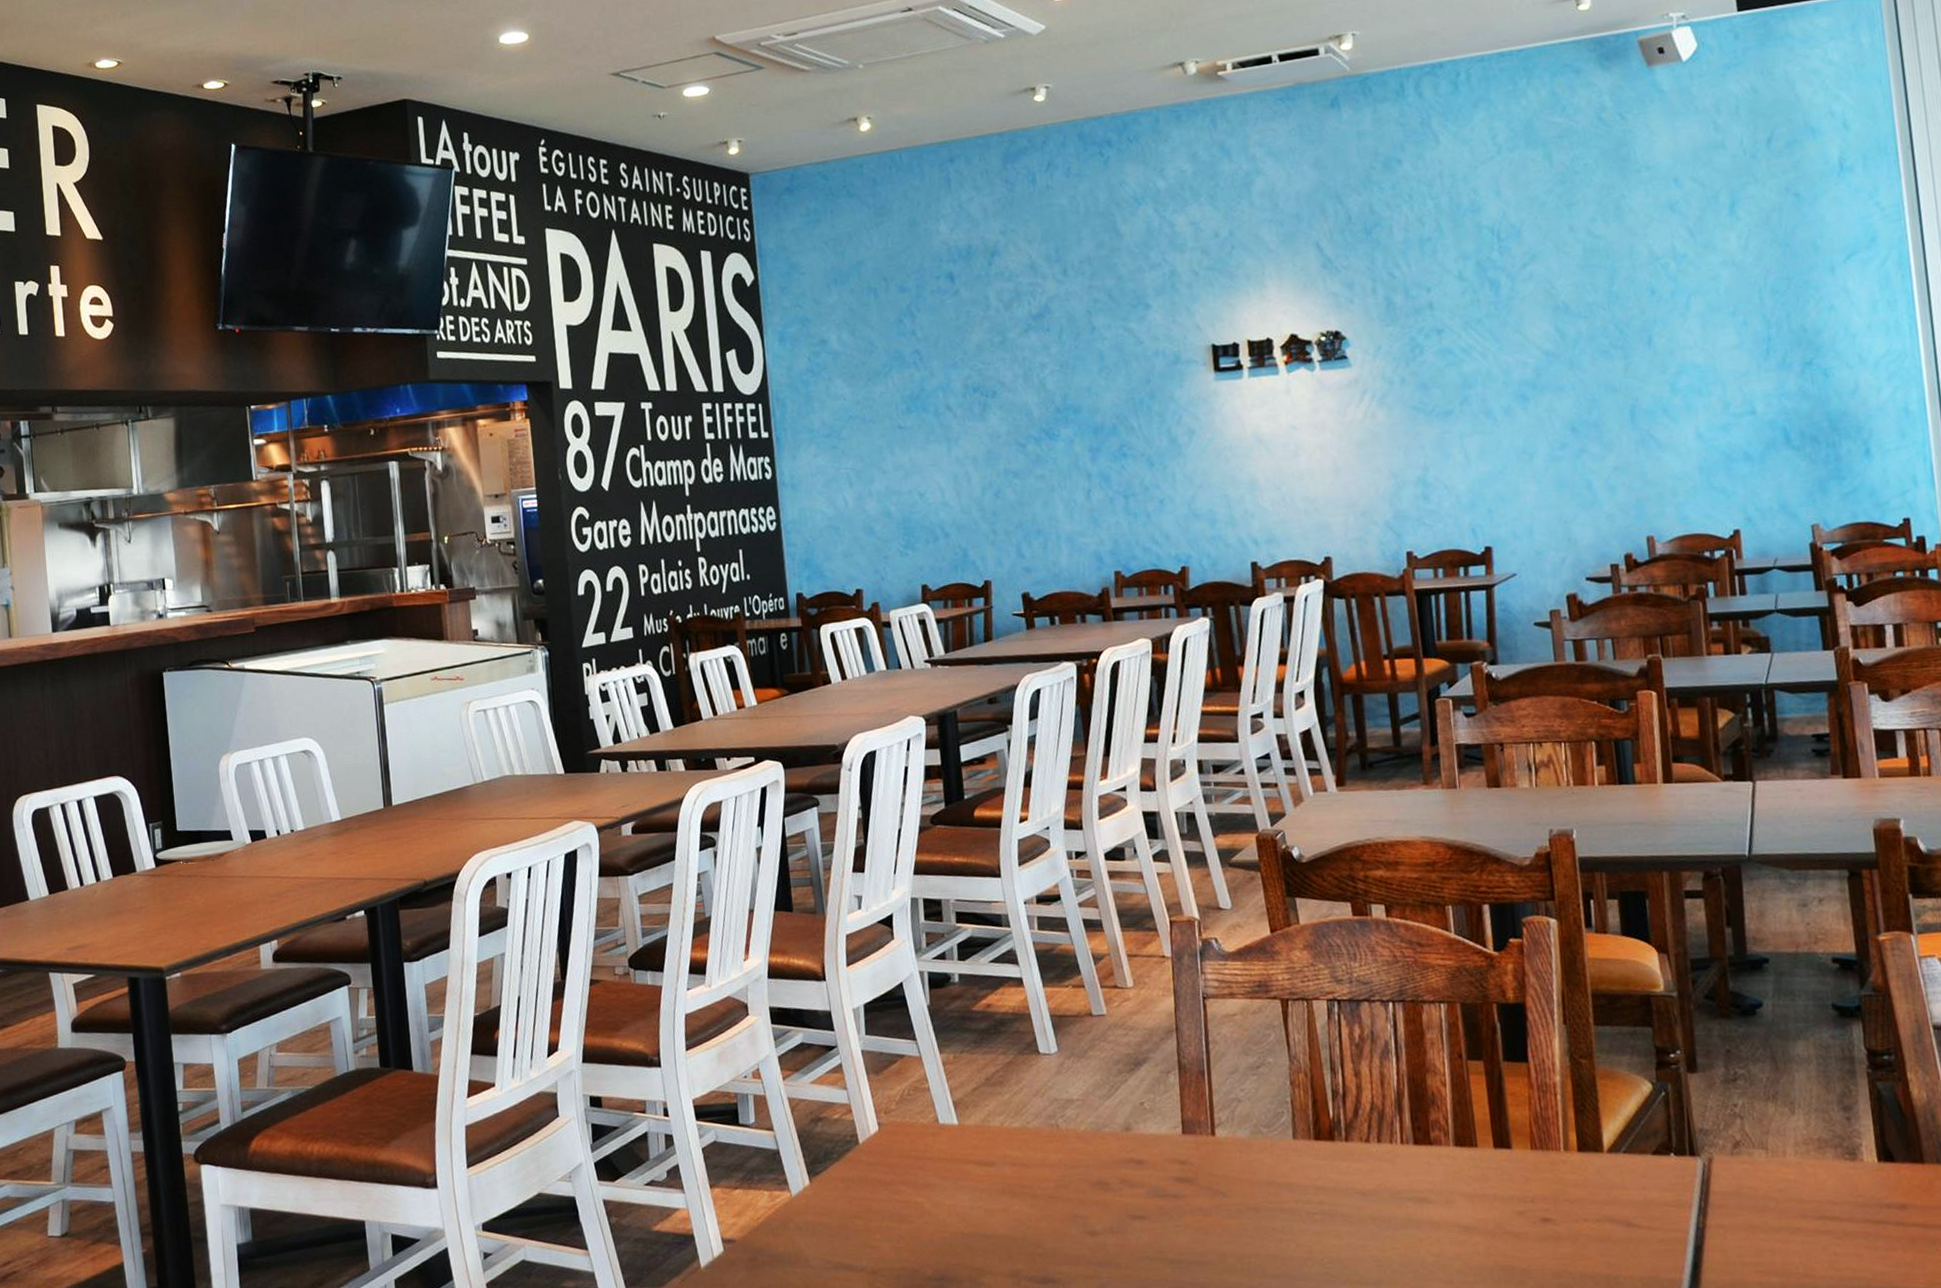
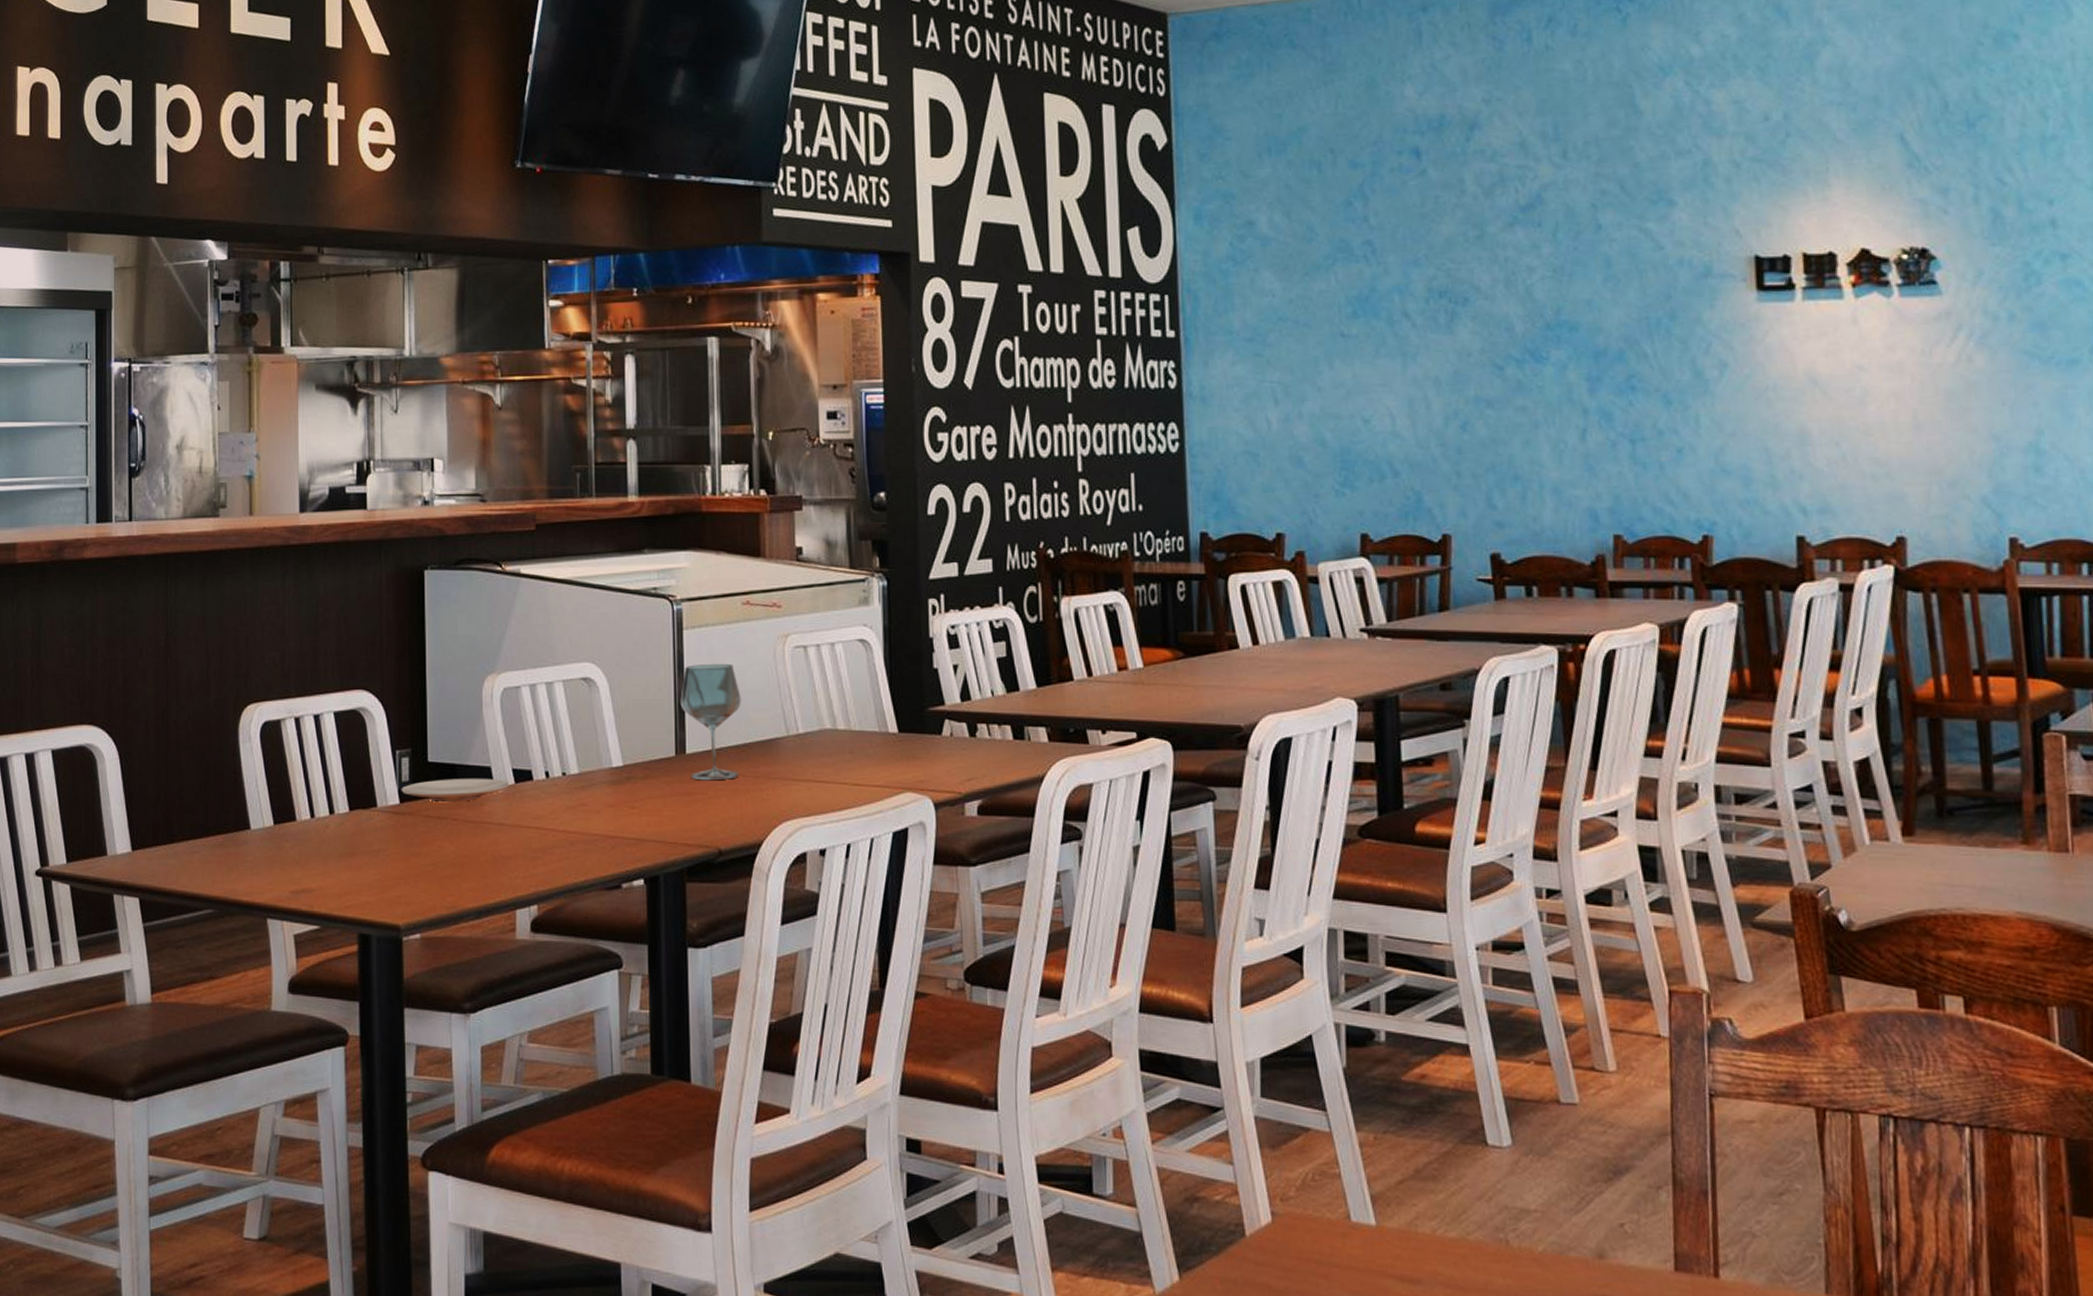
wine glass: none [385,729,437,827] -> present [680,663,741,781]

